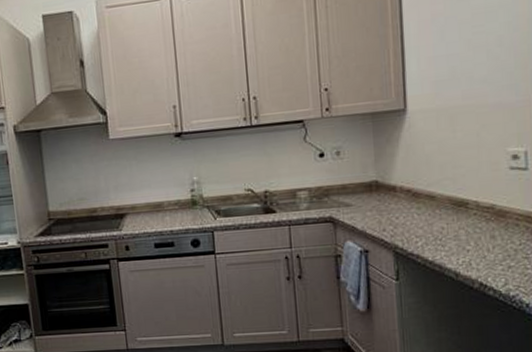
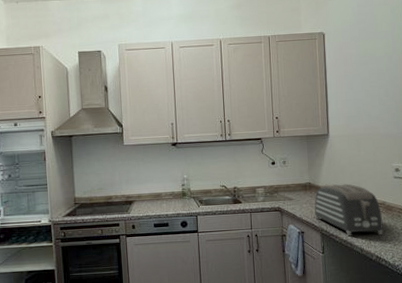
toaster: none [384,180,492,255] -> present [314,183,384,236]

